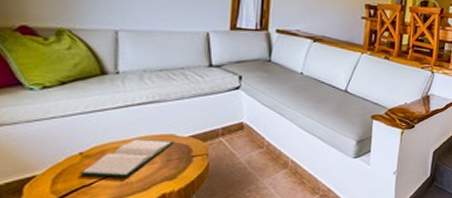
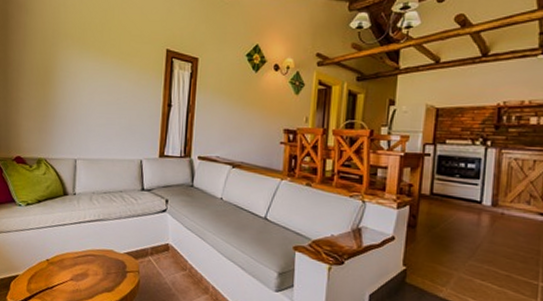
hardback book: present [80,139,175,178] -> none [46,252,113,285]

